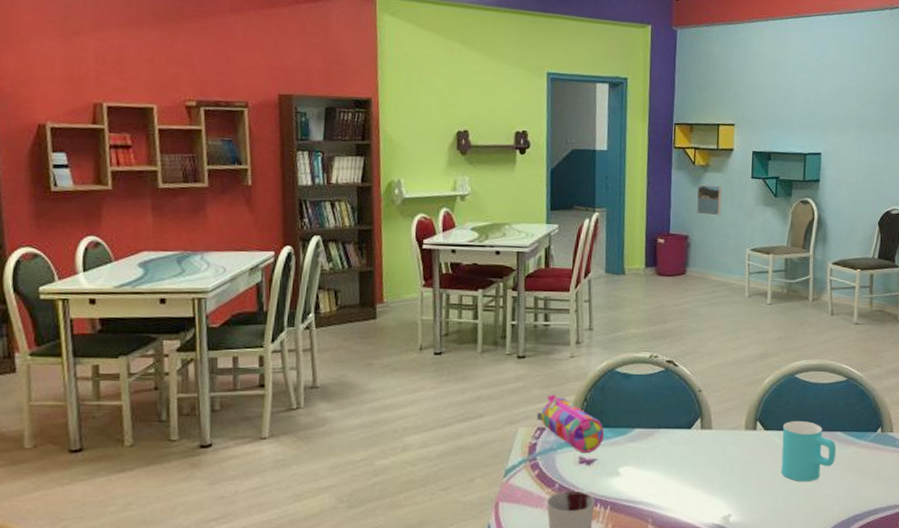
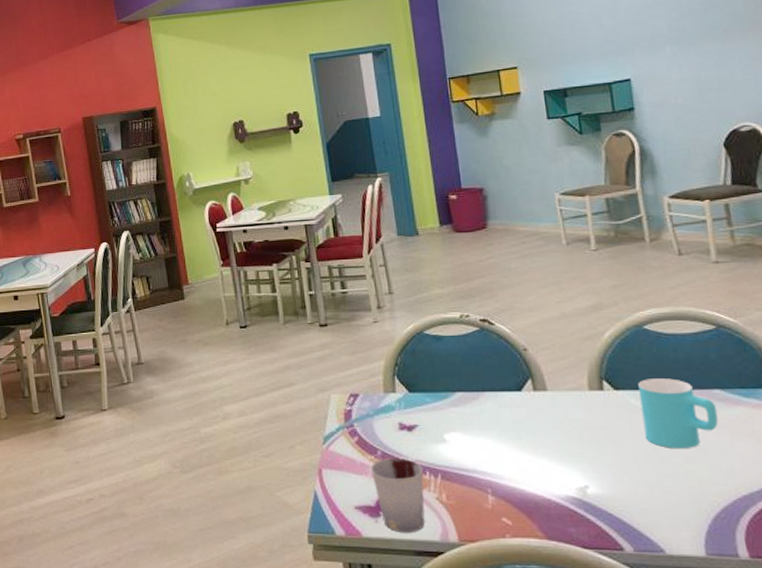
pencil case: present [537,393,604,454] -> none [348,359,422,420]
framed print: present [696,184,722,216] -> none [485,132,518,165]

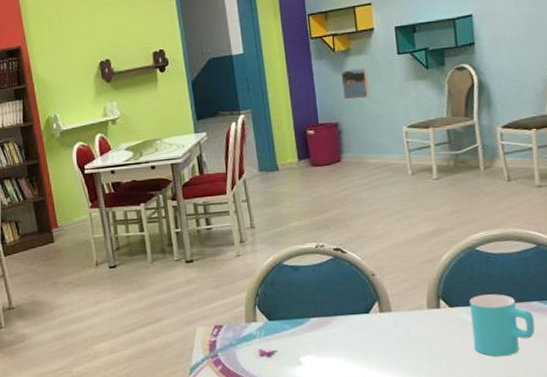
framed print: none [485,132,518,165] -> present [340,67,370,100]

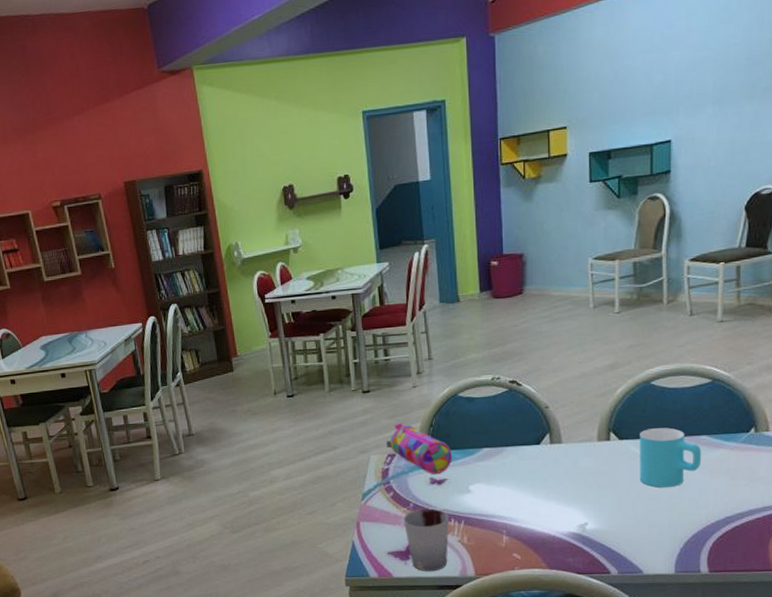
pencil case: none [212,292,281,347] -> present [386,422,452,475]
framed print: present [340,67,370,100] -> none [529,196,558,230]

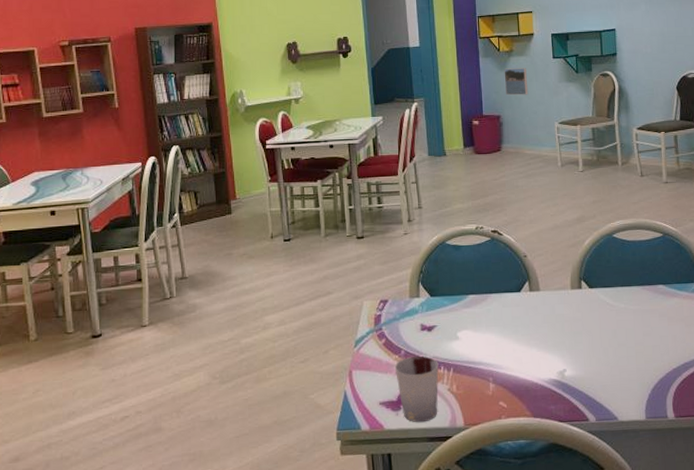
pencil case: present [386,422,452,475] -> none [379,268,441,321]
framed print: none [529,196,558,230] -> present [504,68,529,96]
cup: present [639,427,702,488] -> none [607,277,660,335]

